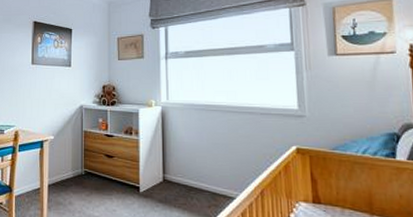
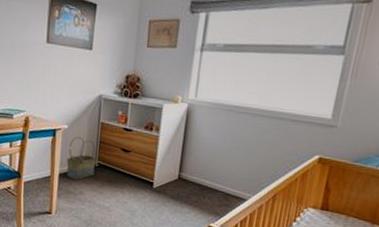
basket: none [55,145,83,190] -> present [66,136,97,180]

